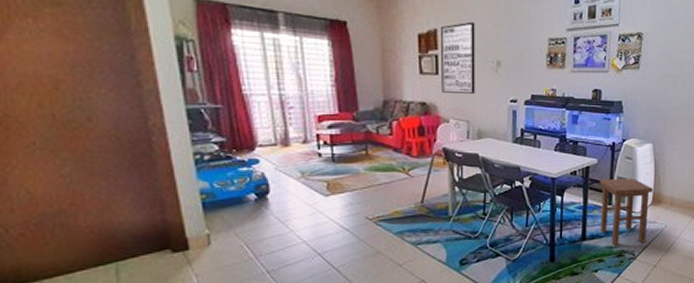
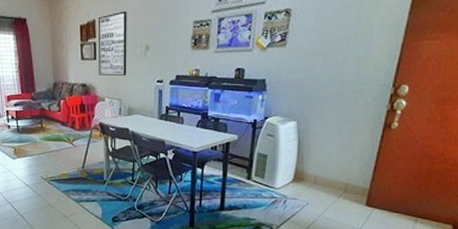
stool: present [600,177,653,245] -> none [238,154,296,217]

